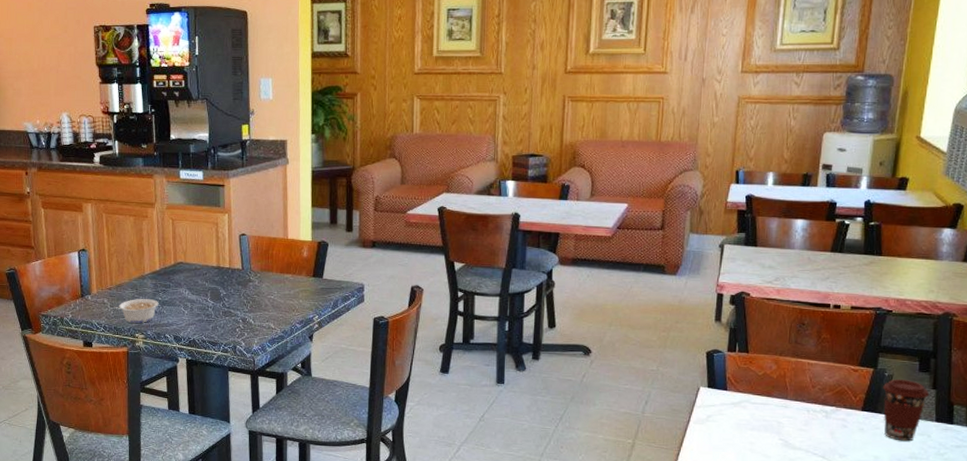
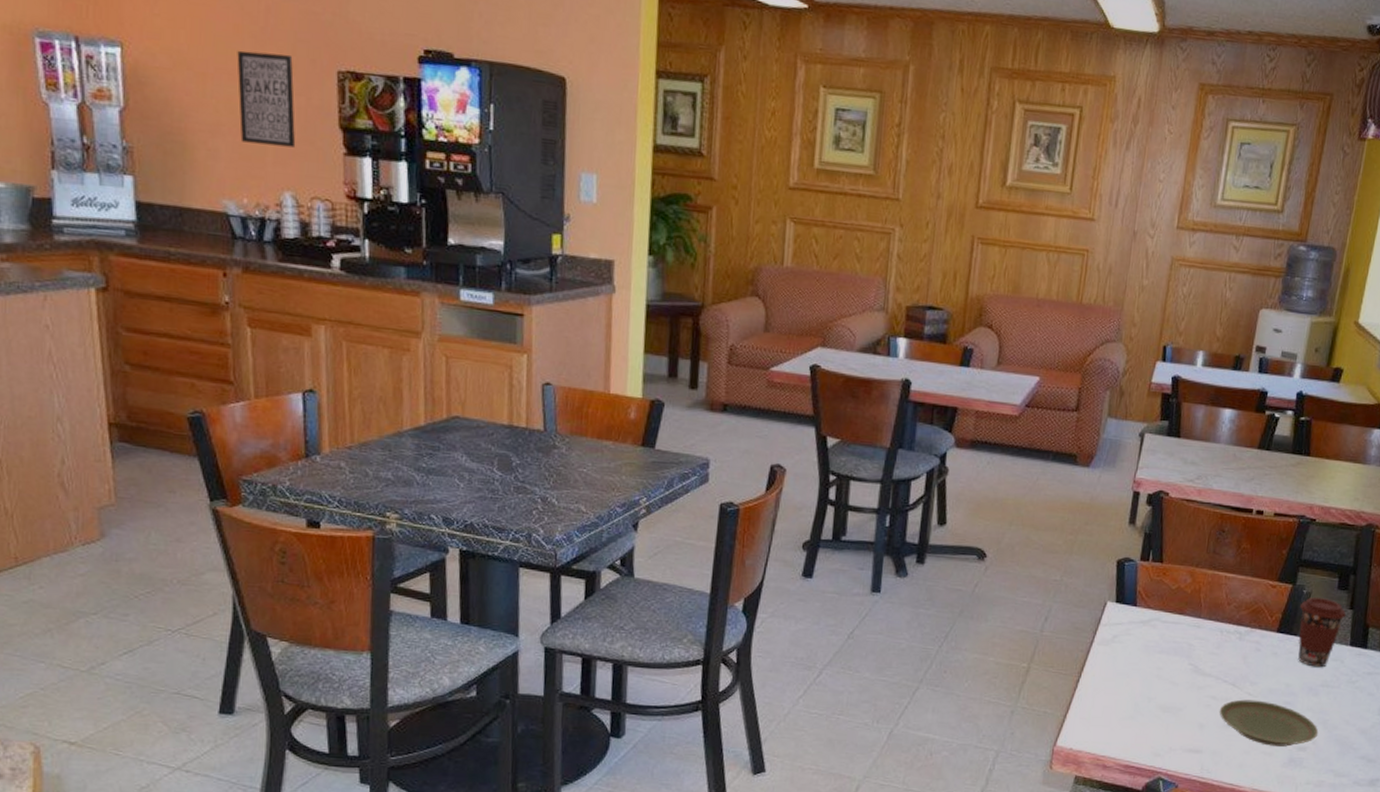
wall art: none [30,19,69,82] -> present [237,50,296,148]
legume: present [114,299,159,324] -> none [355,464,423,498]

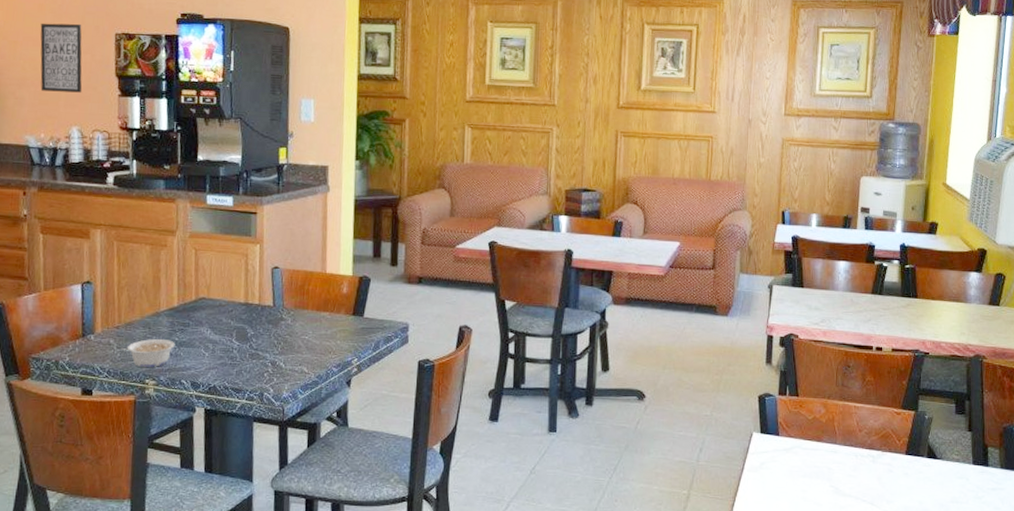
legume: none [355,464,423,498] -> present [121,339,175,368]
coffee cup: present [1298,597,1347,668] -> none [924,422,966,485]

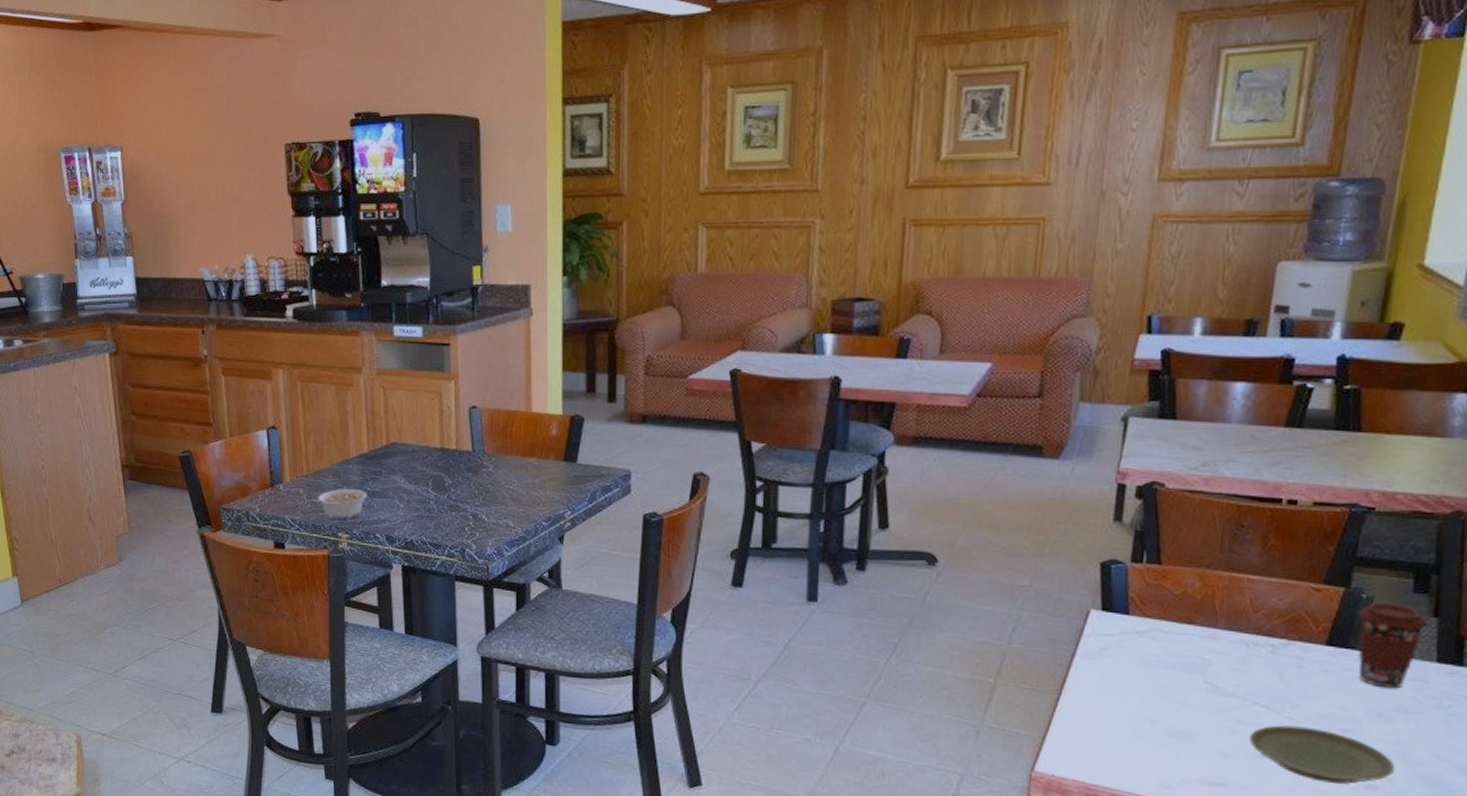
wall art: present [40,23,82,93] -> none [206,136,254,217]
coffee cup: none [924,422,966,485] -> present [1358,603,1429,689]

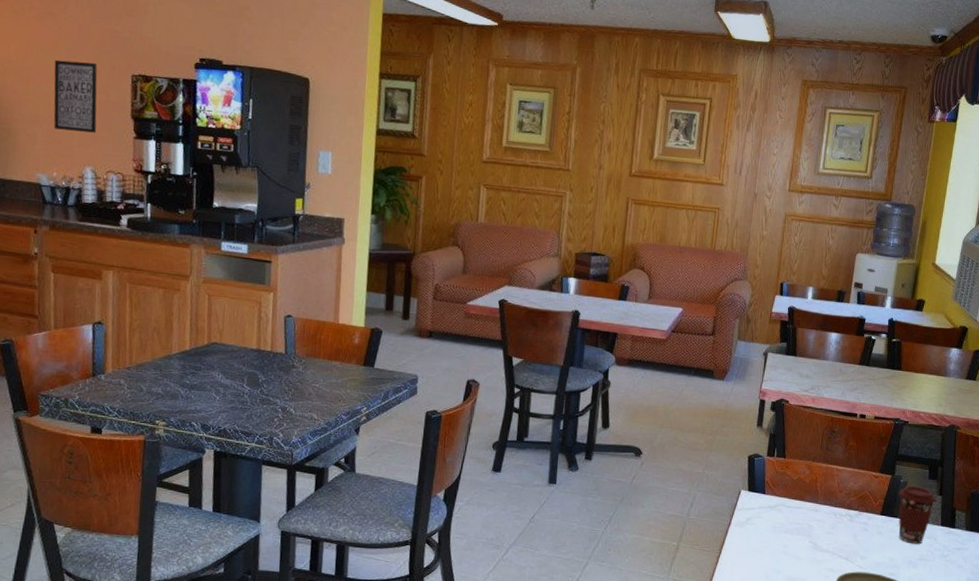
wall art: none [206,136,254,217] -> present [53,59,98,133]
legume: present [311,489,368,520] -> none [132,381,187,409]

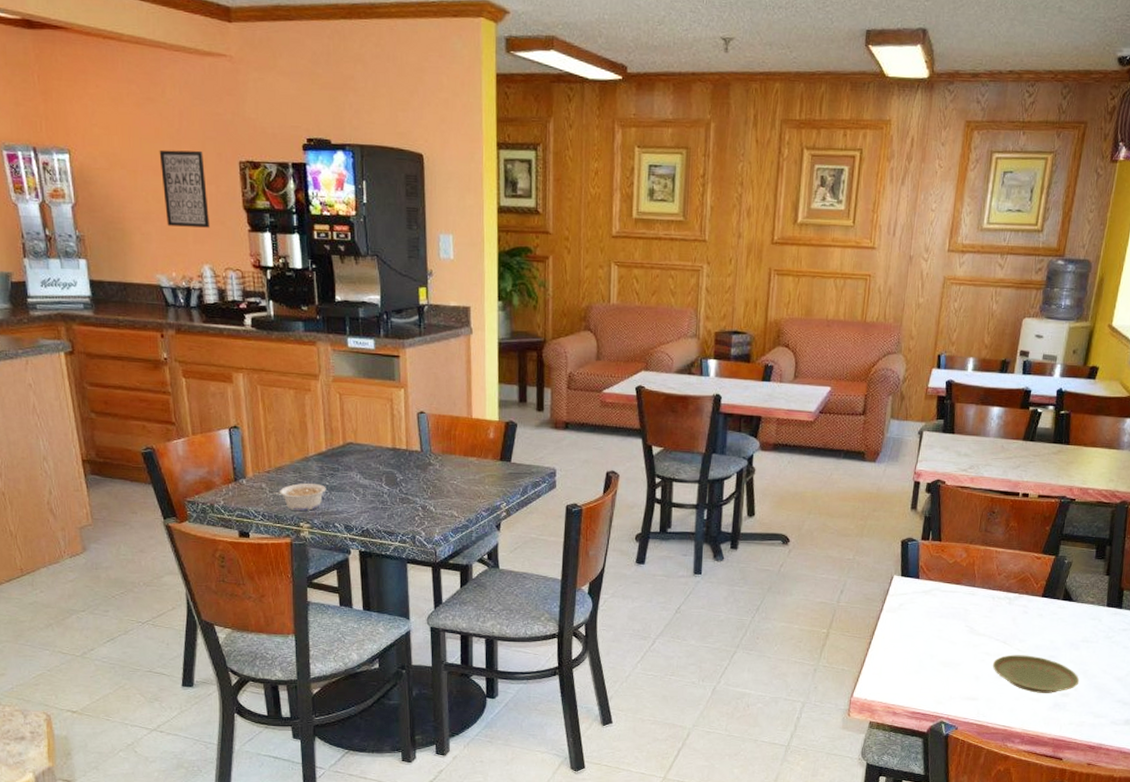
legume: none [132,381,187,409] -> present [274,483,326,512]
coffee cup: present [899,486,937,544] -> none [1061,566,1104,626]

